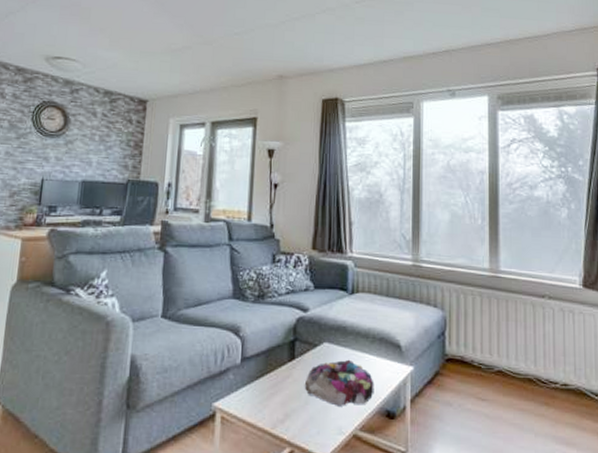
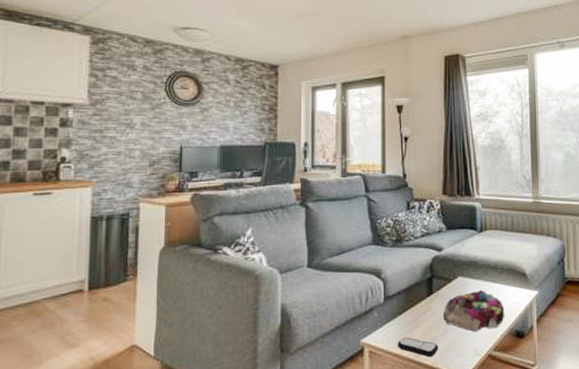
remote control: none [252,405,298,430] -> present [397,337,439,357]

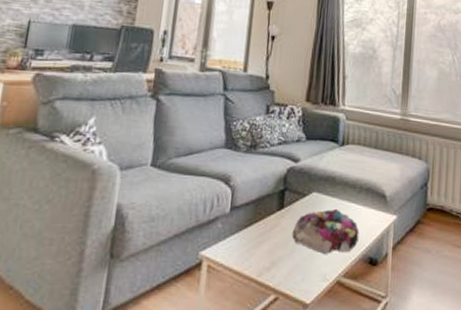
remote control: present [397,337,439,357] -> none [238,254,284,277]

